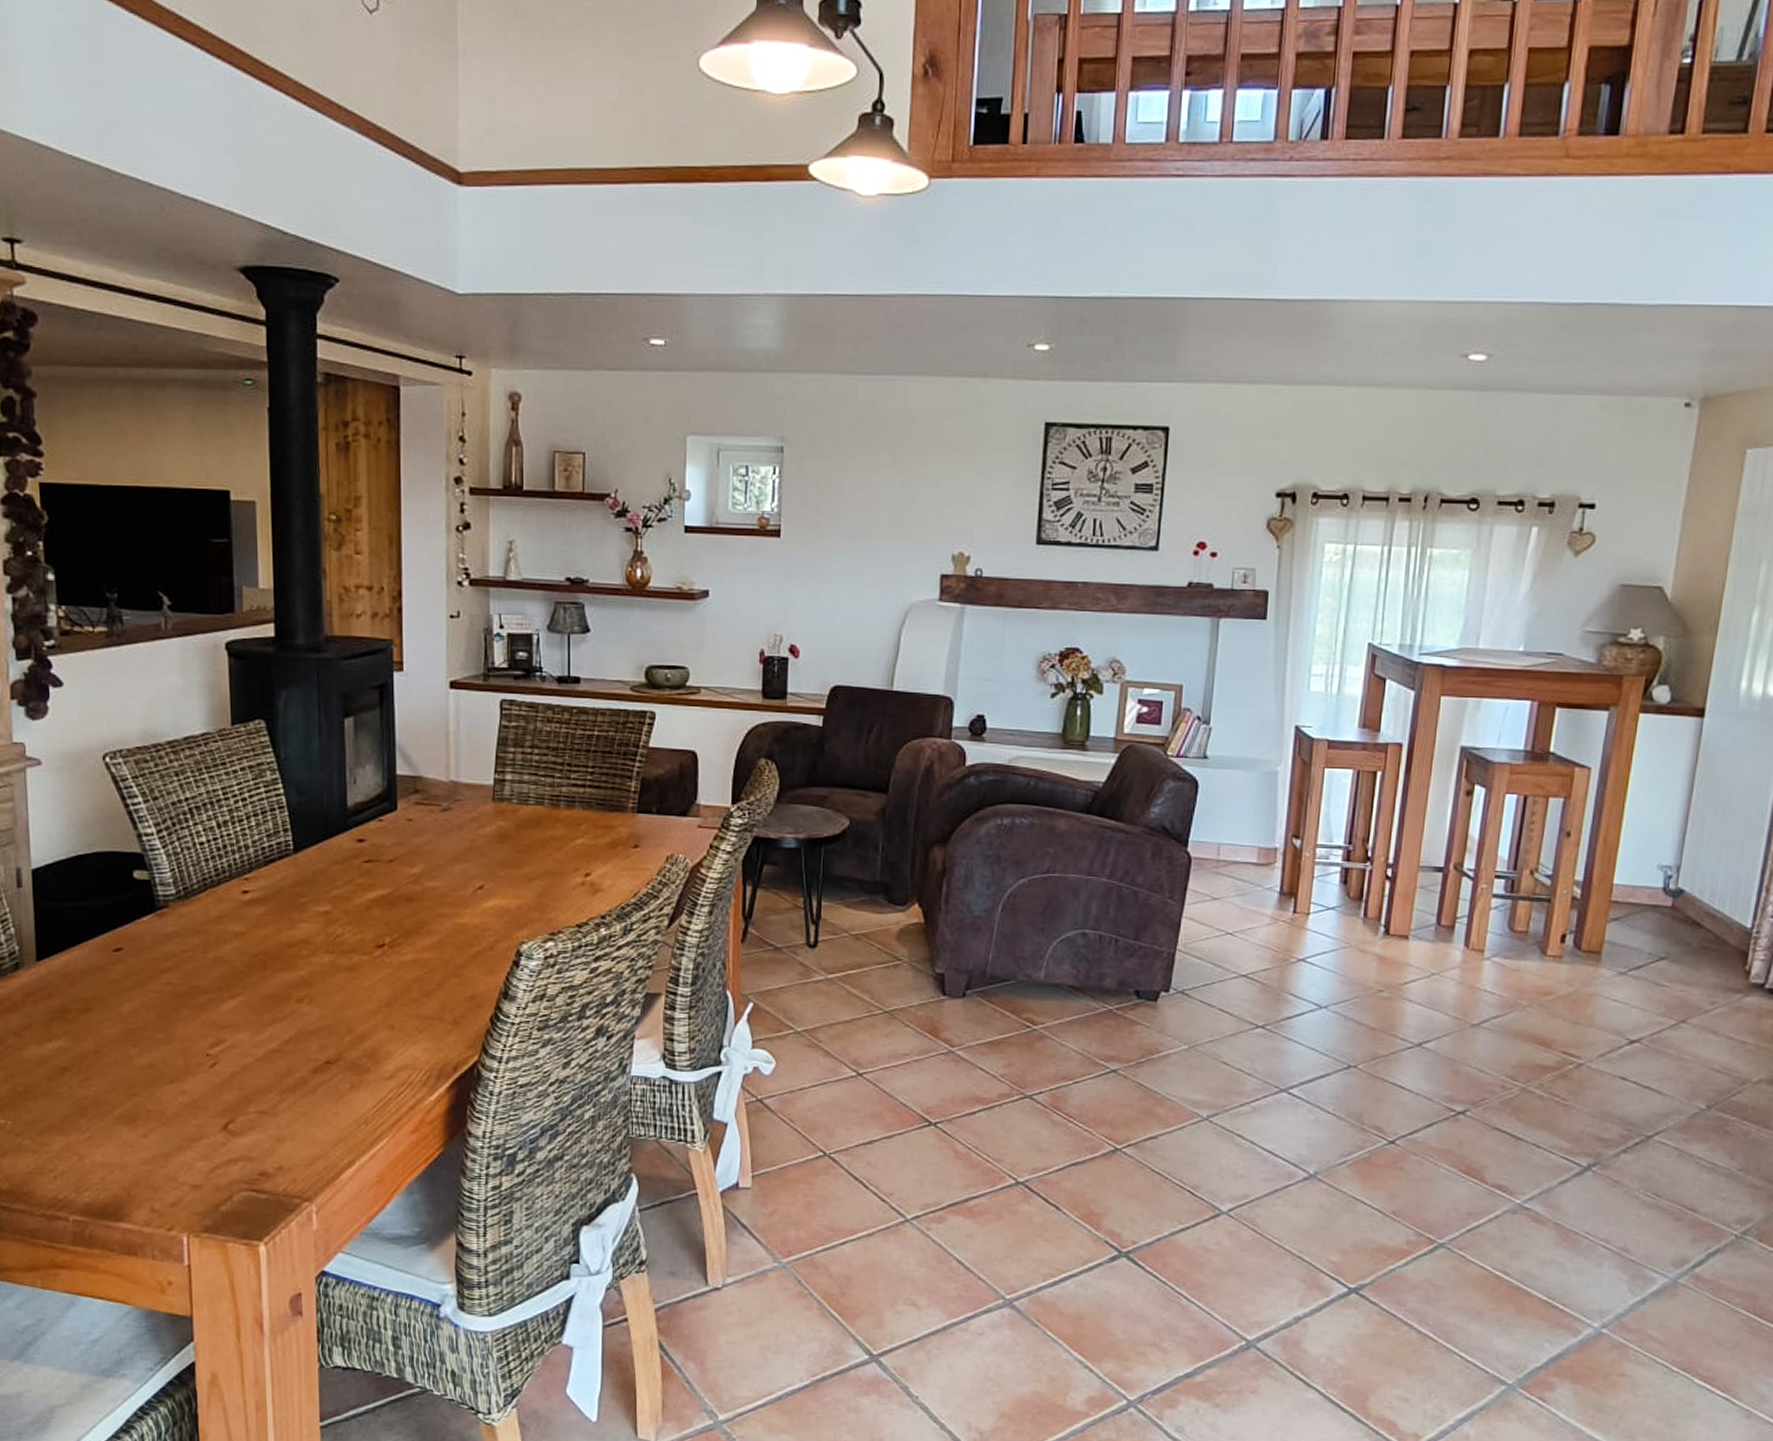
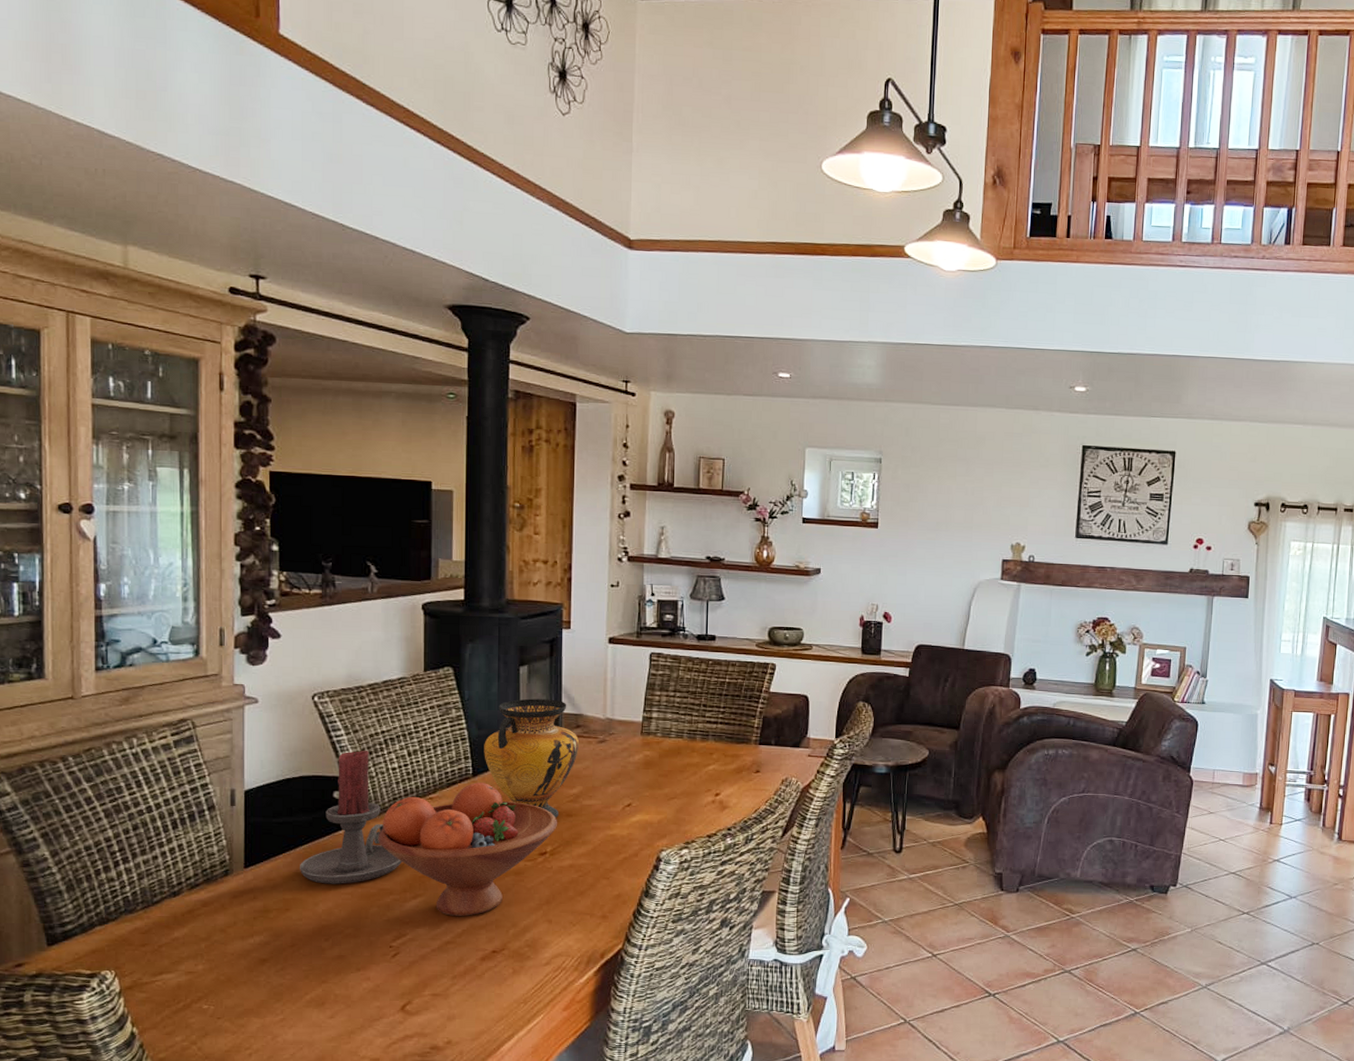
candle holder: none [99,820,216,981] -> present [300,750,402,884]
fruit bowl: none [187,860,396,1021] -> present [378,783,557,917]
vase: none [305,757,418,902] -> present [484,698,579,818]

